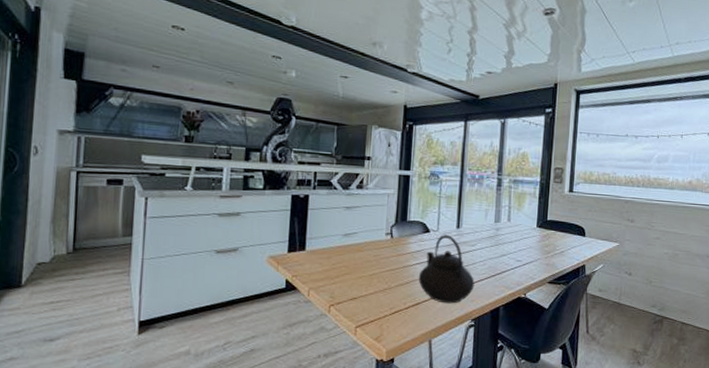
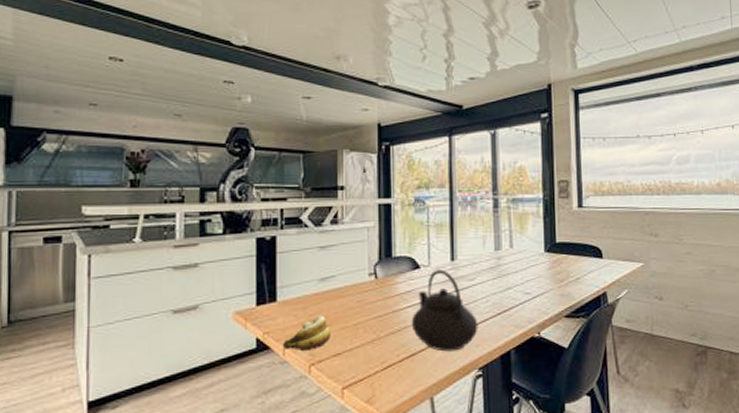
banana: none [307,264,350,293] -> present [282,315,332,351]

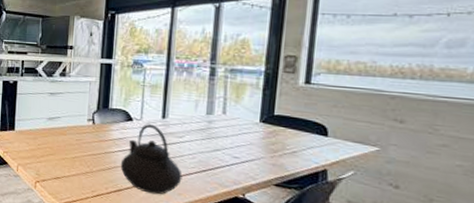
banana: present [282,315,332,351] -> none [16,145,54,171]

